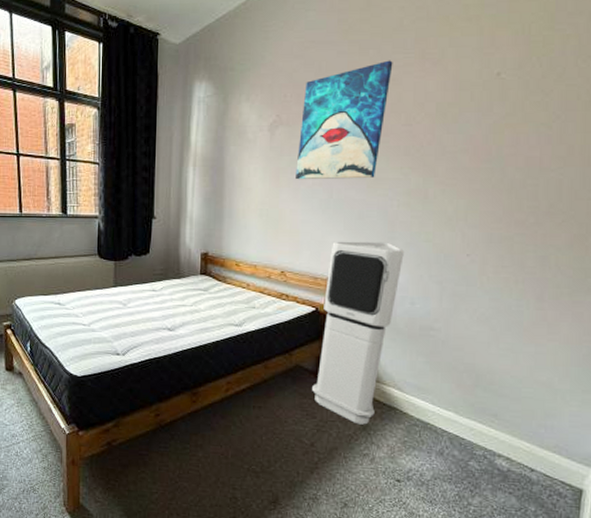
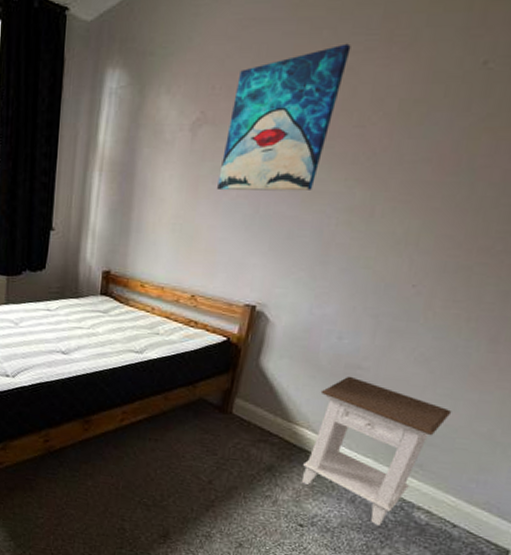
air purifier: present [312,241,404,425] -> none [215,263,337,466]
nightstand: none [394,337,515,476] -> present [301,376,452,526]

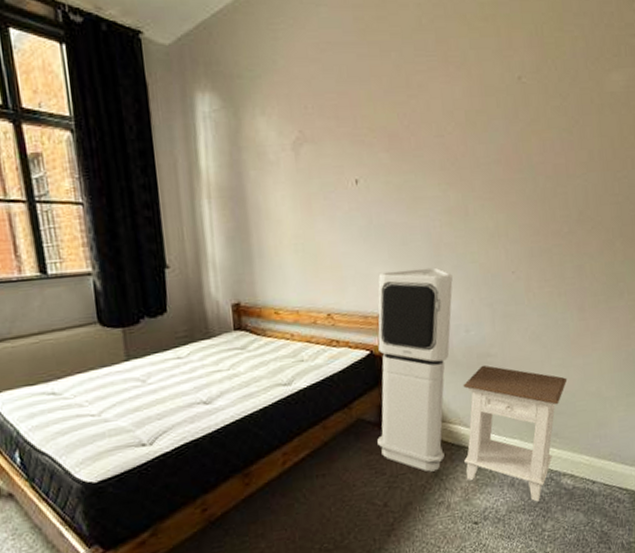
air purifier: none [215,263,337,466] -> present [377,267,453,472]
wall art: present [217,43,351,191] -> none [327,64,417,206]

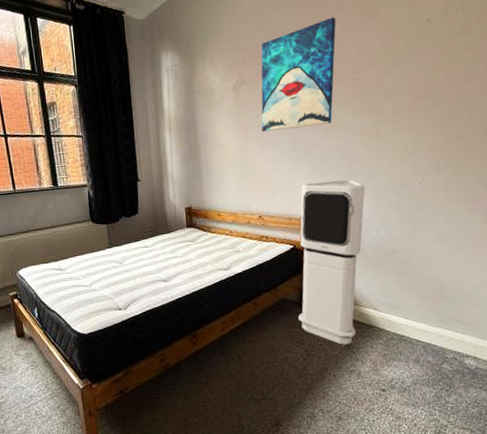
wall art: none [327,64,417,206] -> present [261,17,336,132]
nightstand: present [463,364,568,502] -> none [373,259,471,378]

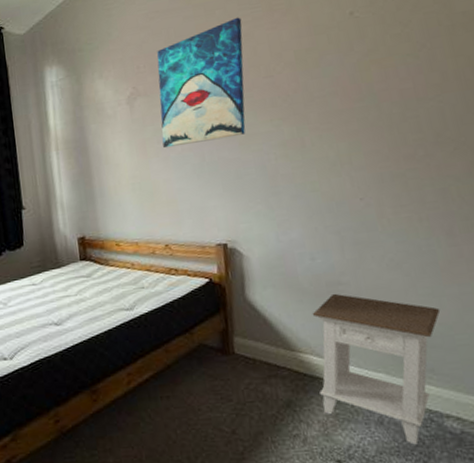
air purifier: present [298,179,365,345] -> none [214,198,297,402]
nightstand: none [373,259,471,378] -> present [312,293,441,445]

